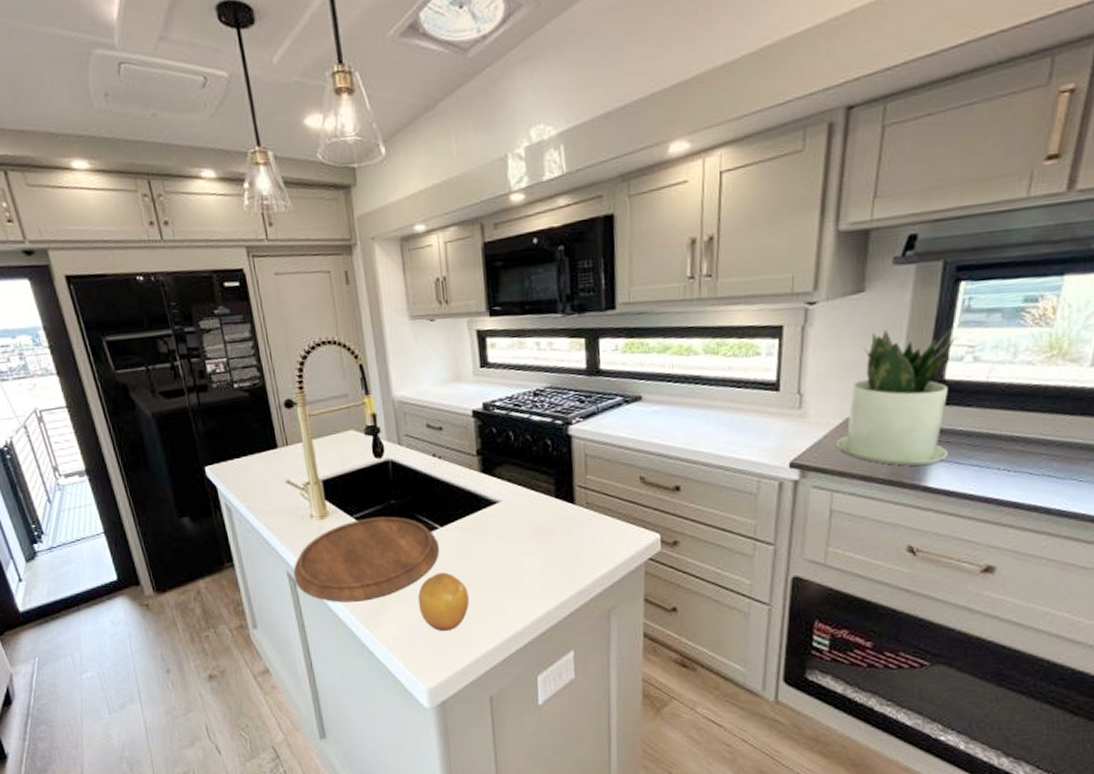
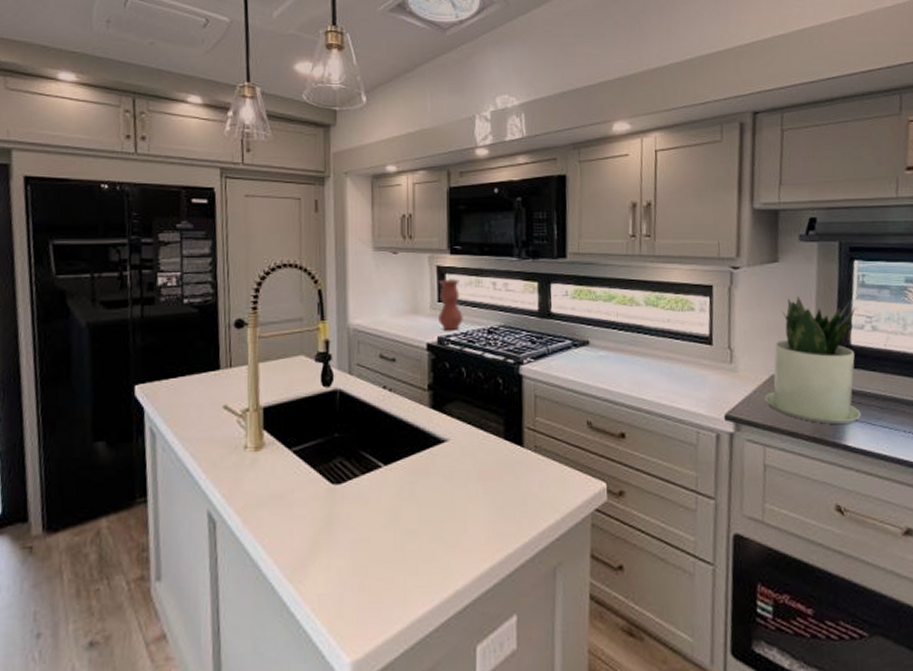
cutting board: present [293,516,440,603] -> none [214,451,381,551]
fruit: present [417,572,469,632] -> none [351,518,408,589]
vase: none [479,342,508,396] -> present [438,279,463,330]

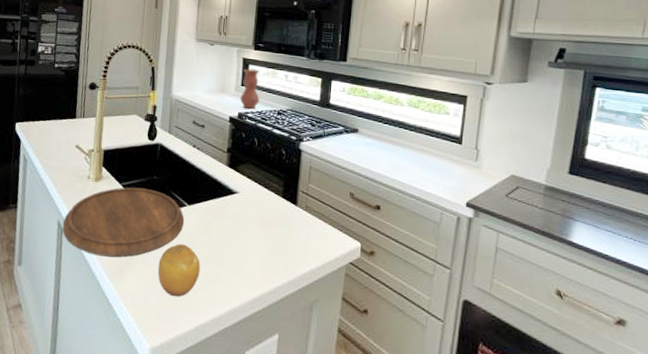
cutting board: none [214,451,381,551] -> present [62,187,184,258]
fruit: none [351,518,408,589] -> present [157,244,200,297]
planter: present [765,297,862,424] -> none [503,113,593,224]

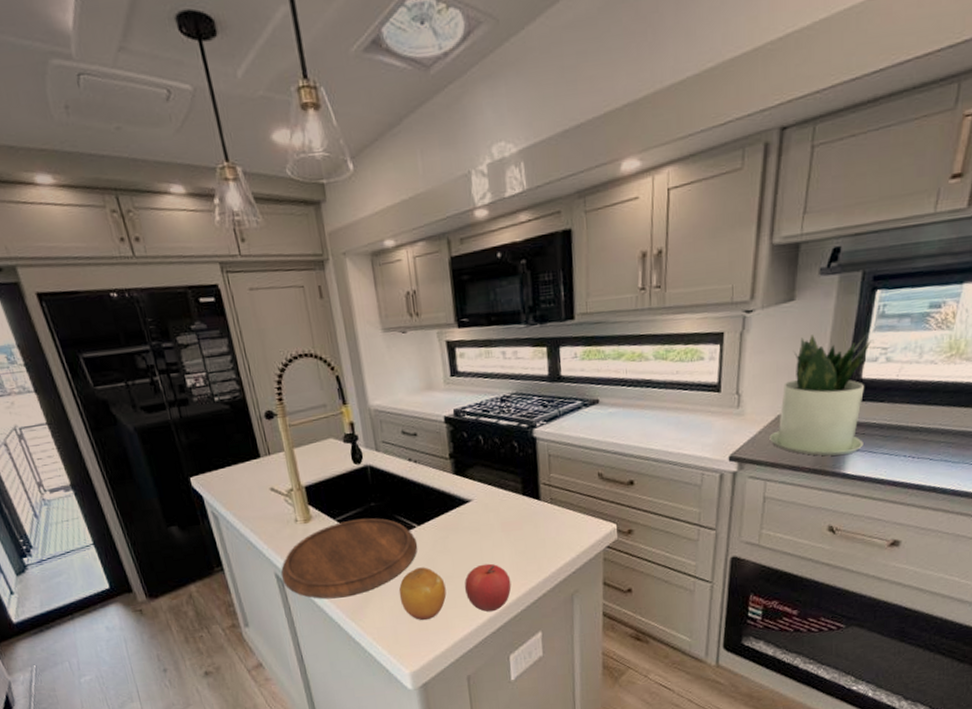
fruit: none [216,254,259,303] -> present [464,563,512,612]
vase: present [240,69,260,109] -> none [449,352,477,403]
planter: none [503,113,593,224] -> present [769,334,871,456]

